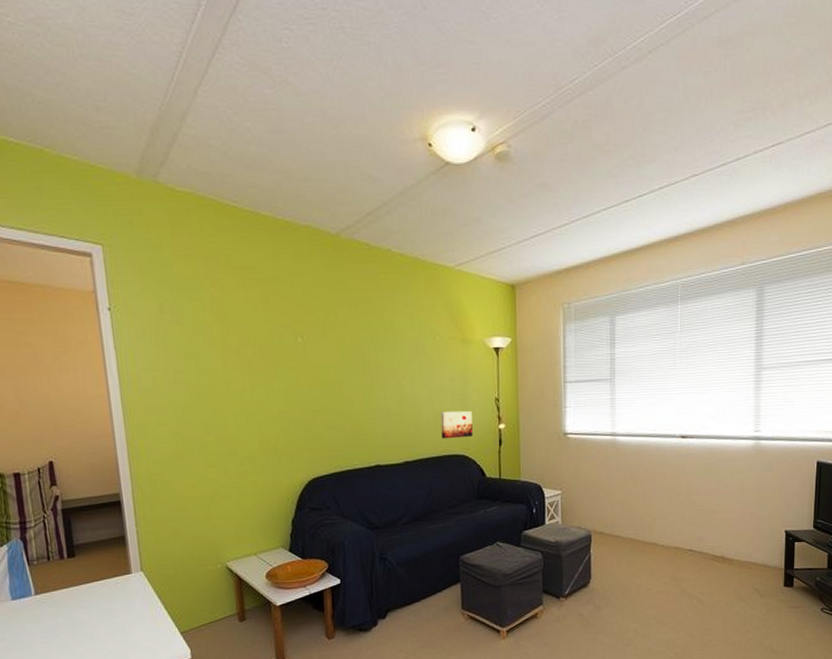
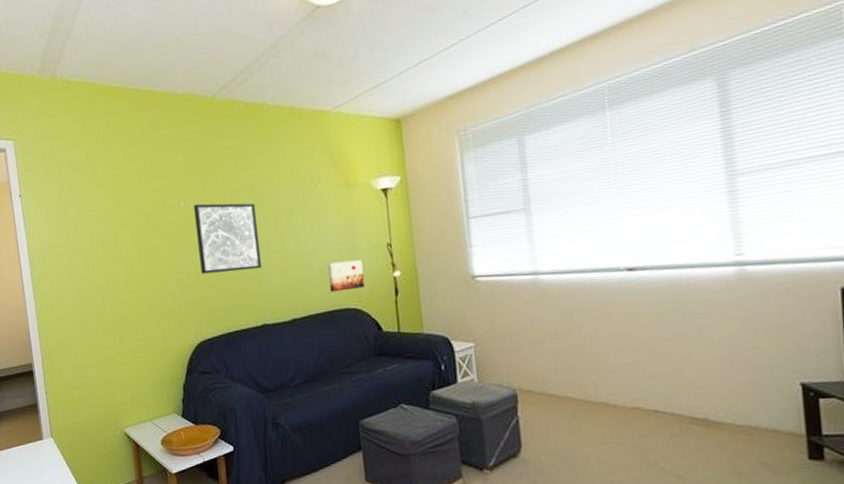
wall art: none [311,341,378,413] -> present [193,203,262,274]

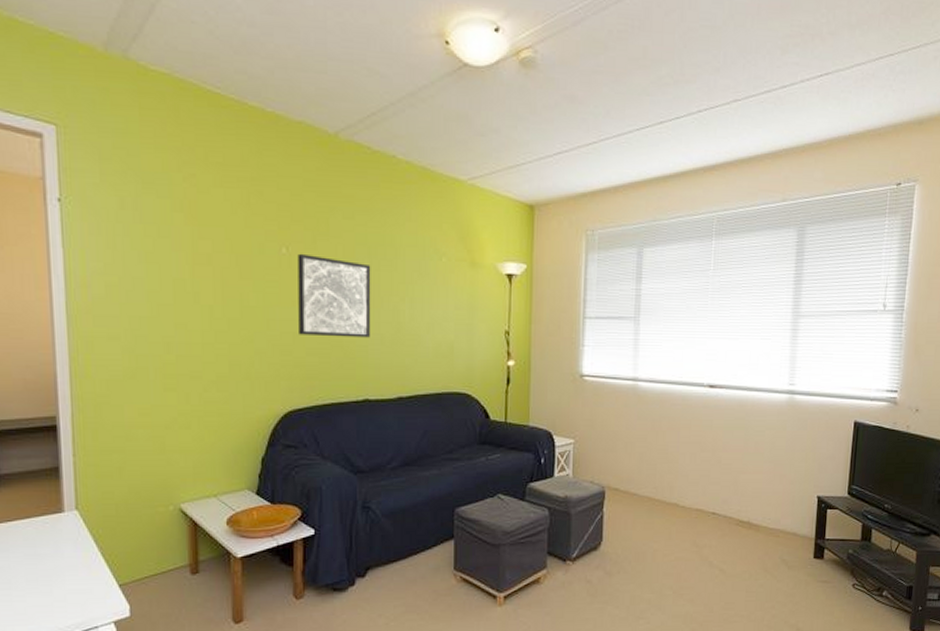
wall art: present [327,259,365,293] -> none [442,342,478,374]

